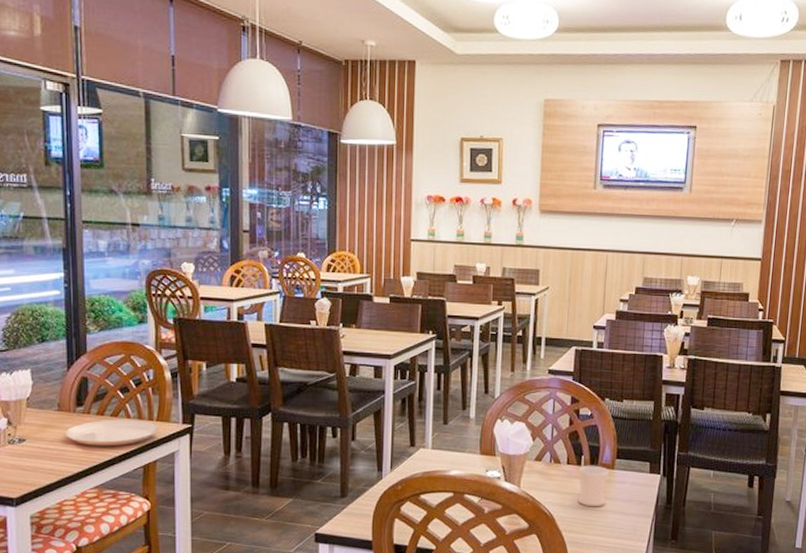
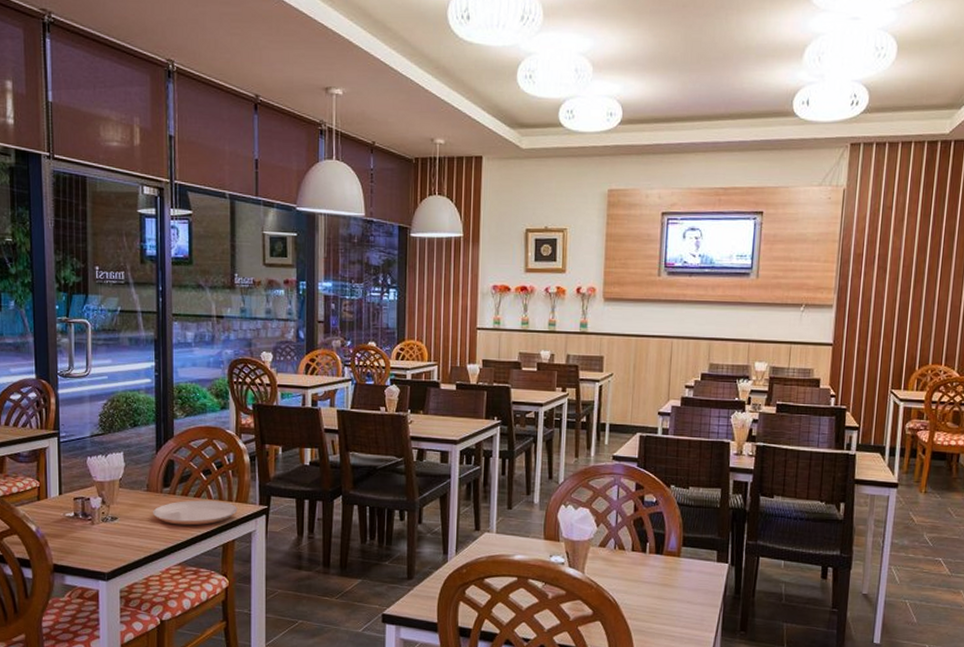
mug: present [577,465,609,507] -> none [642,552,675,595]

